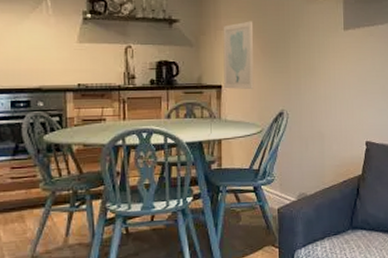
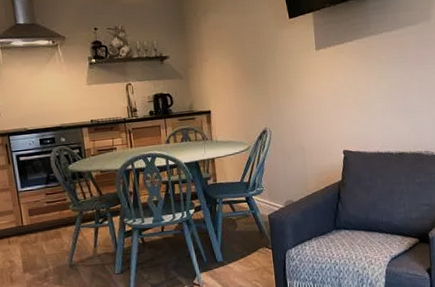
wall art: present [223,21,254,90] -> none [207,50,239,114]

